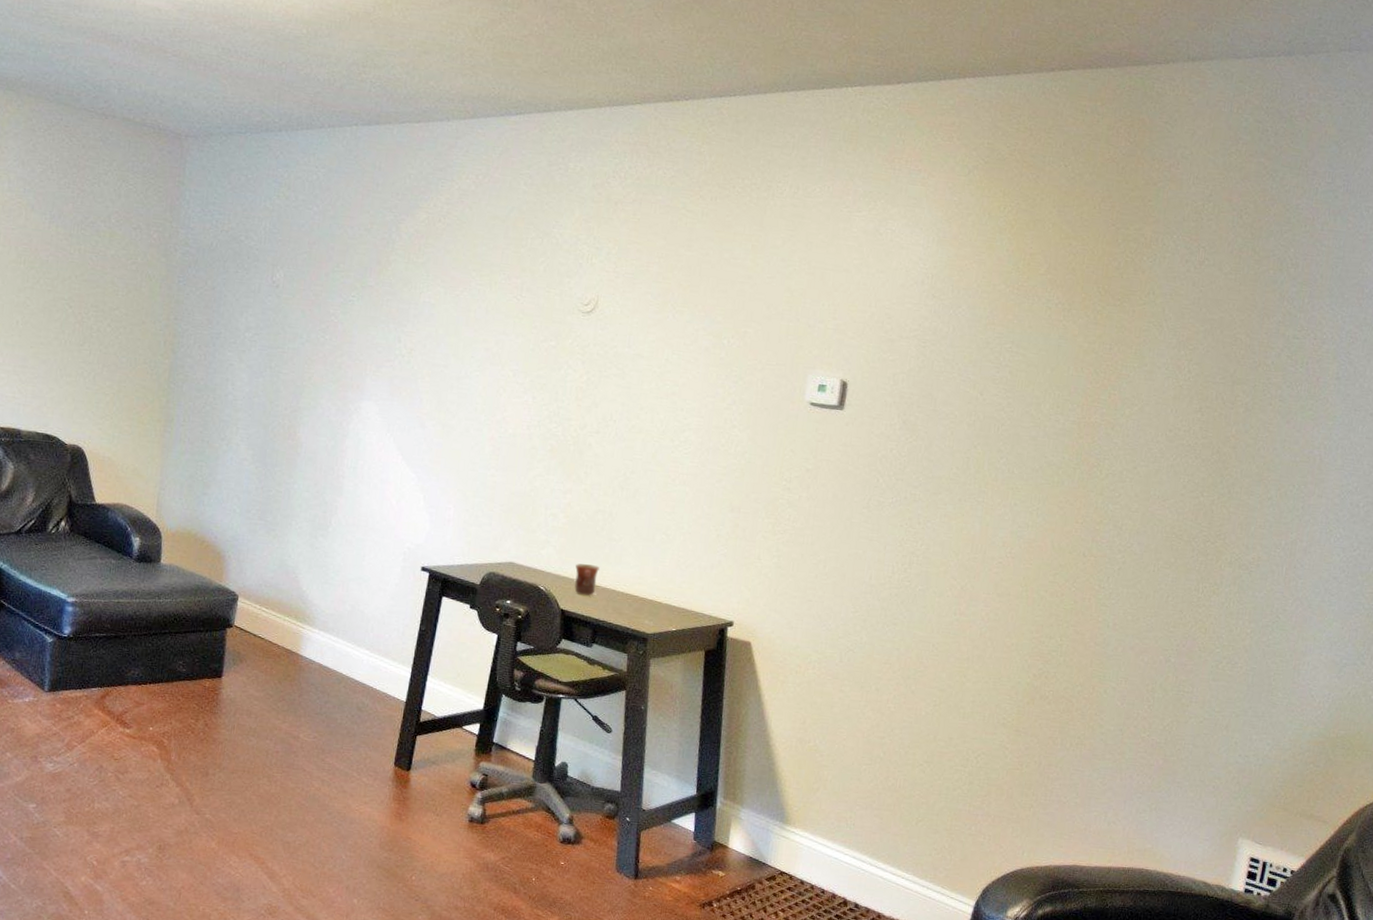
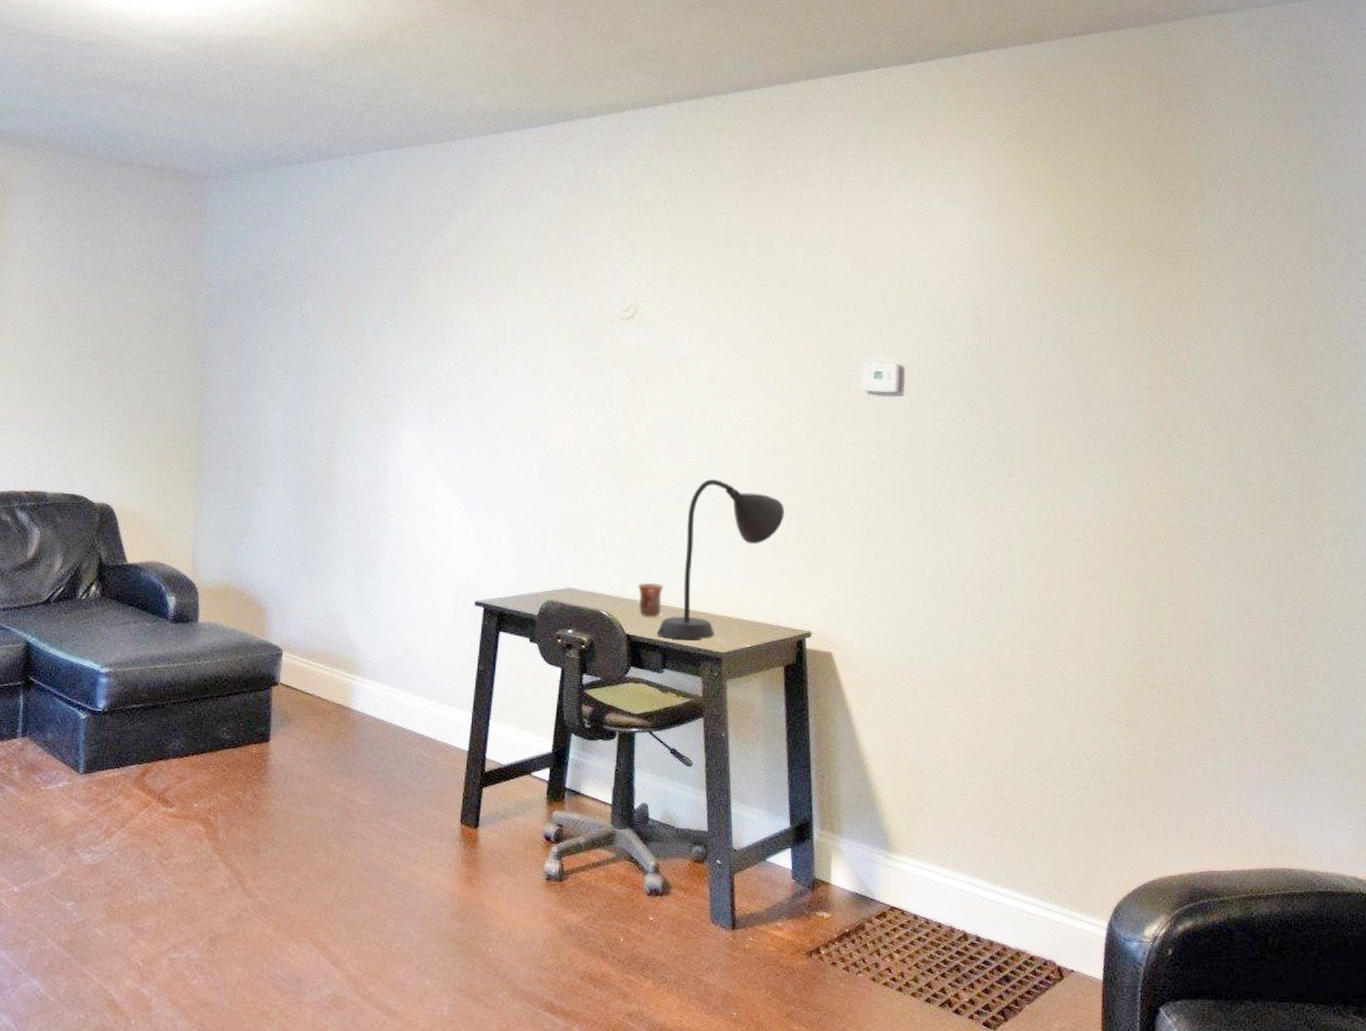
desk lamp: none [589,472,720,620] -> present [656,479,784,640]

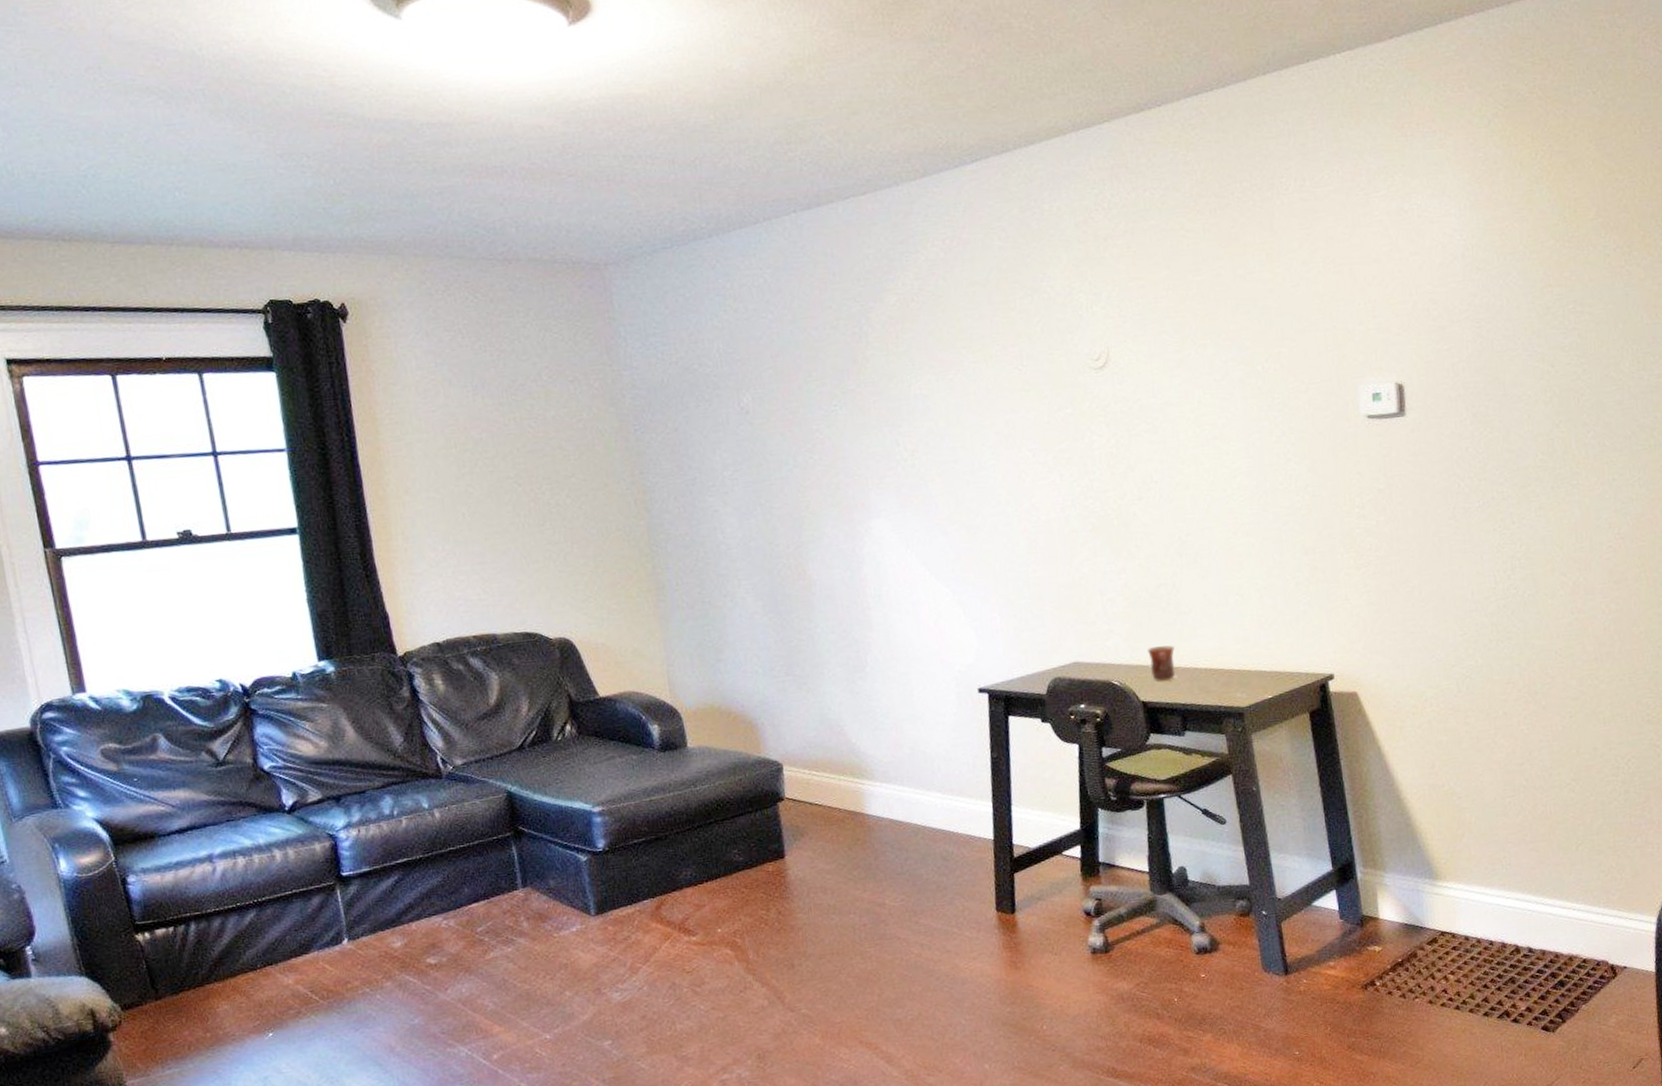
desk lamp: present [656,479,784,640] -> none [1173,529,1293,700]

